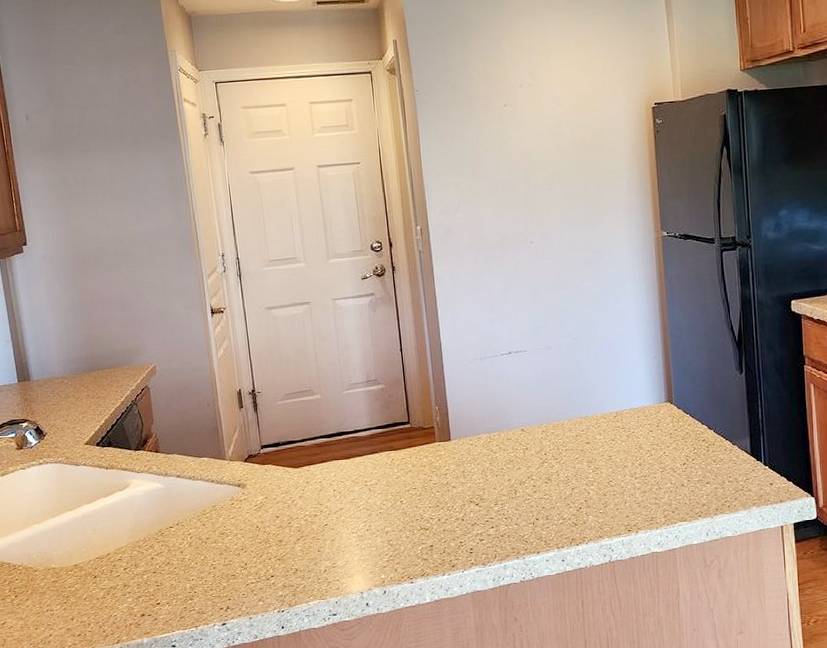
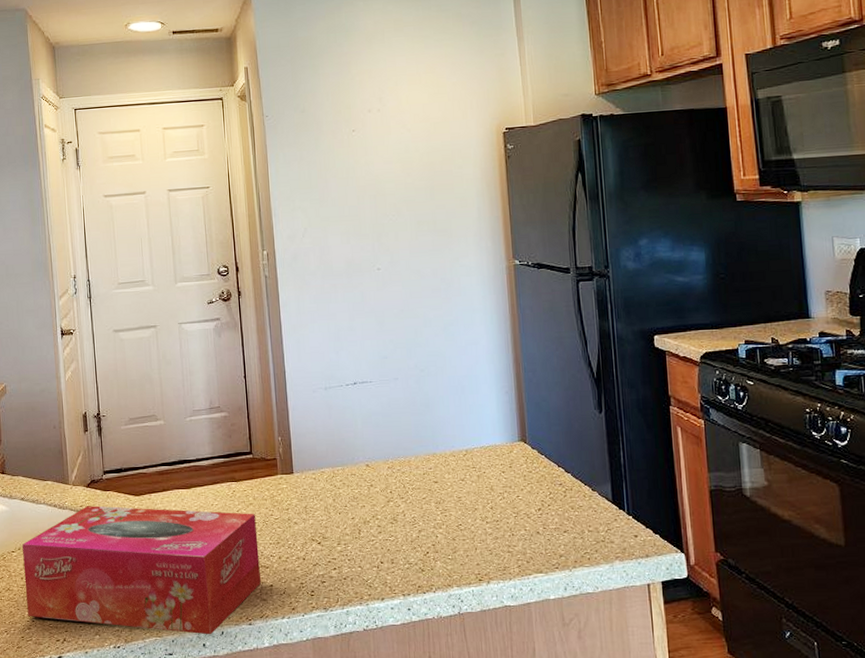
tissue box: none [180,479,421,595] -> present [22,505,261,635]

